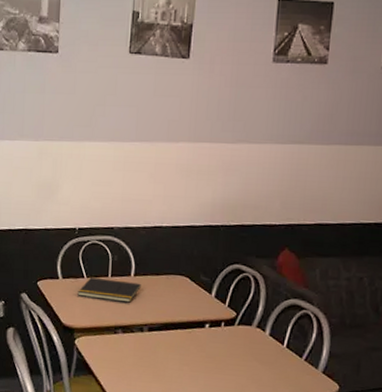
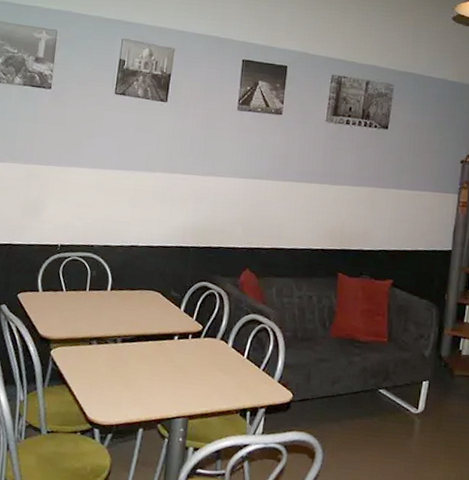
notepad: present [77,277,141,303] -> none [56,290,117,315]

